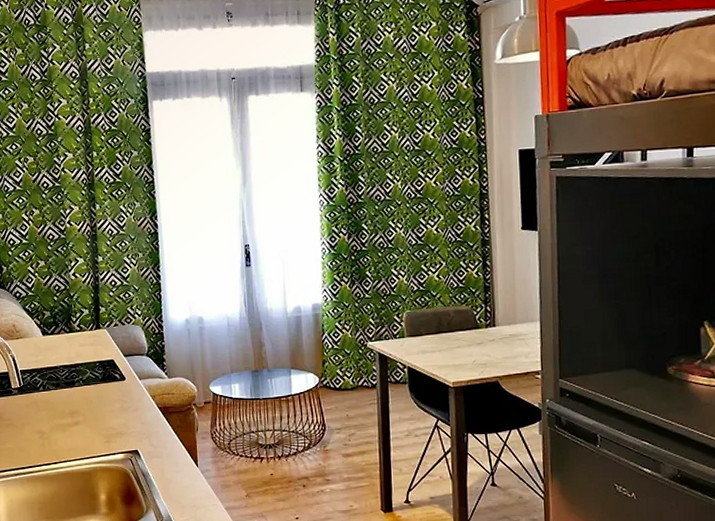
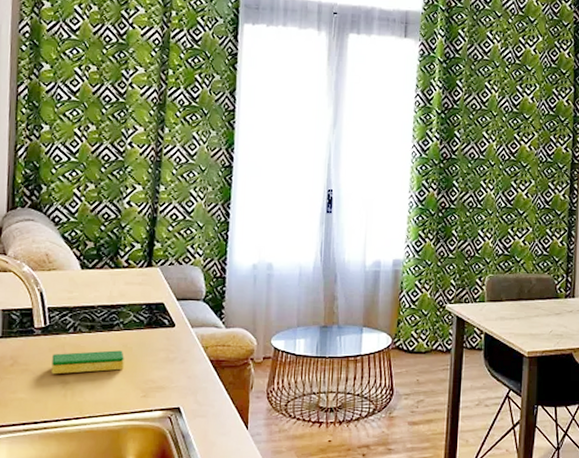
dish sponge: none [29,403,87,427] -> present [51,350,124,375]

